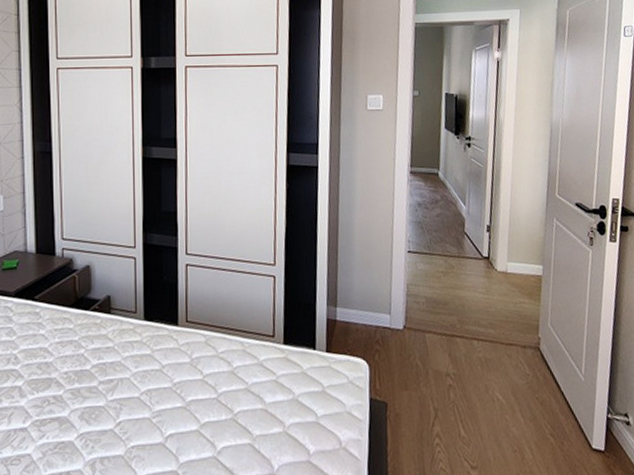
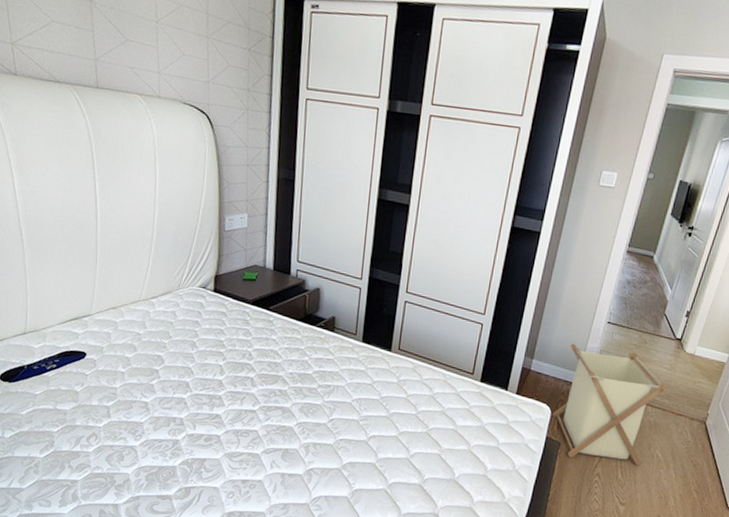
laundry basket: none [370,280,490,420] -> present [551,343,669,466]

